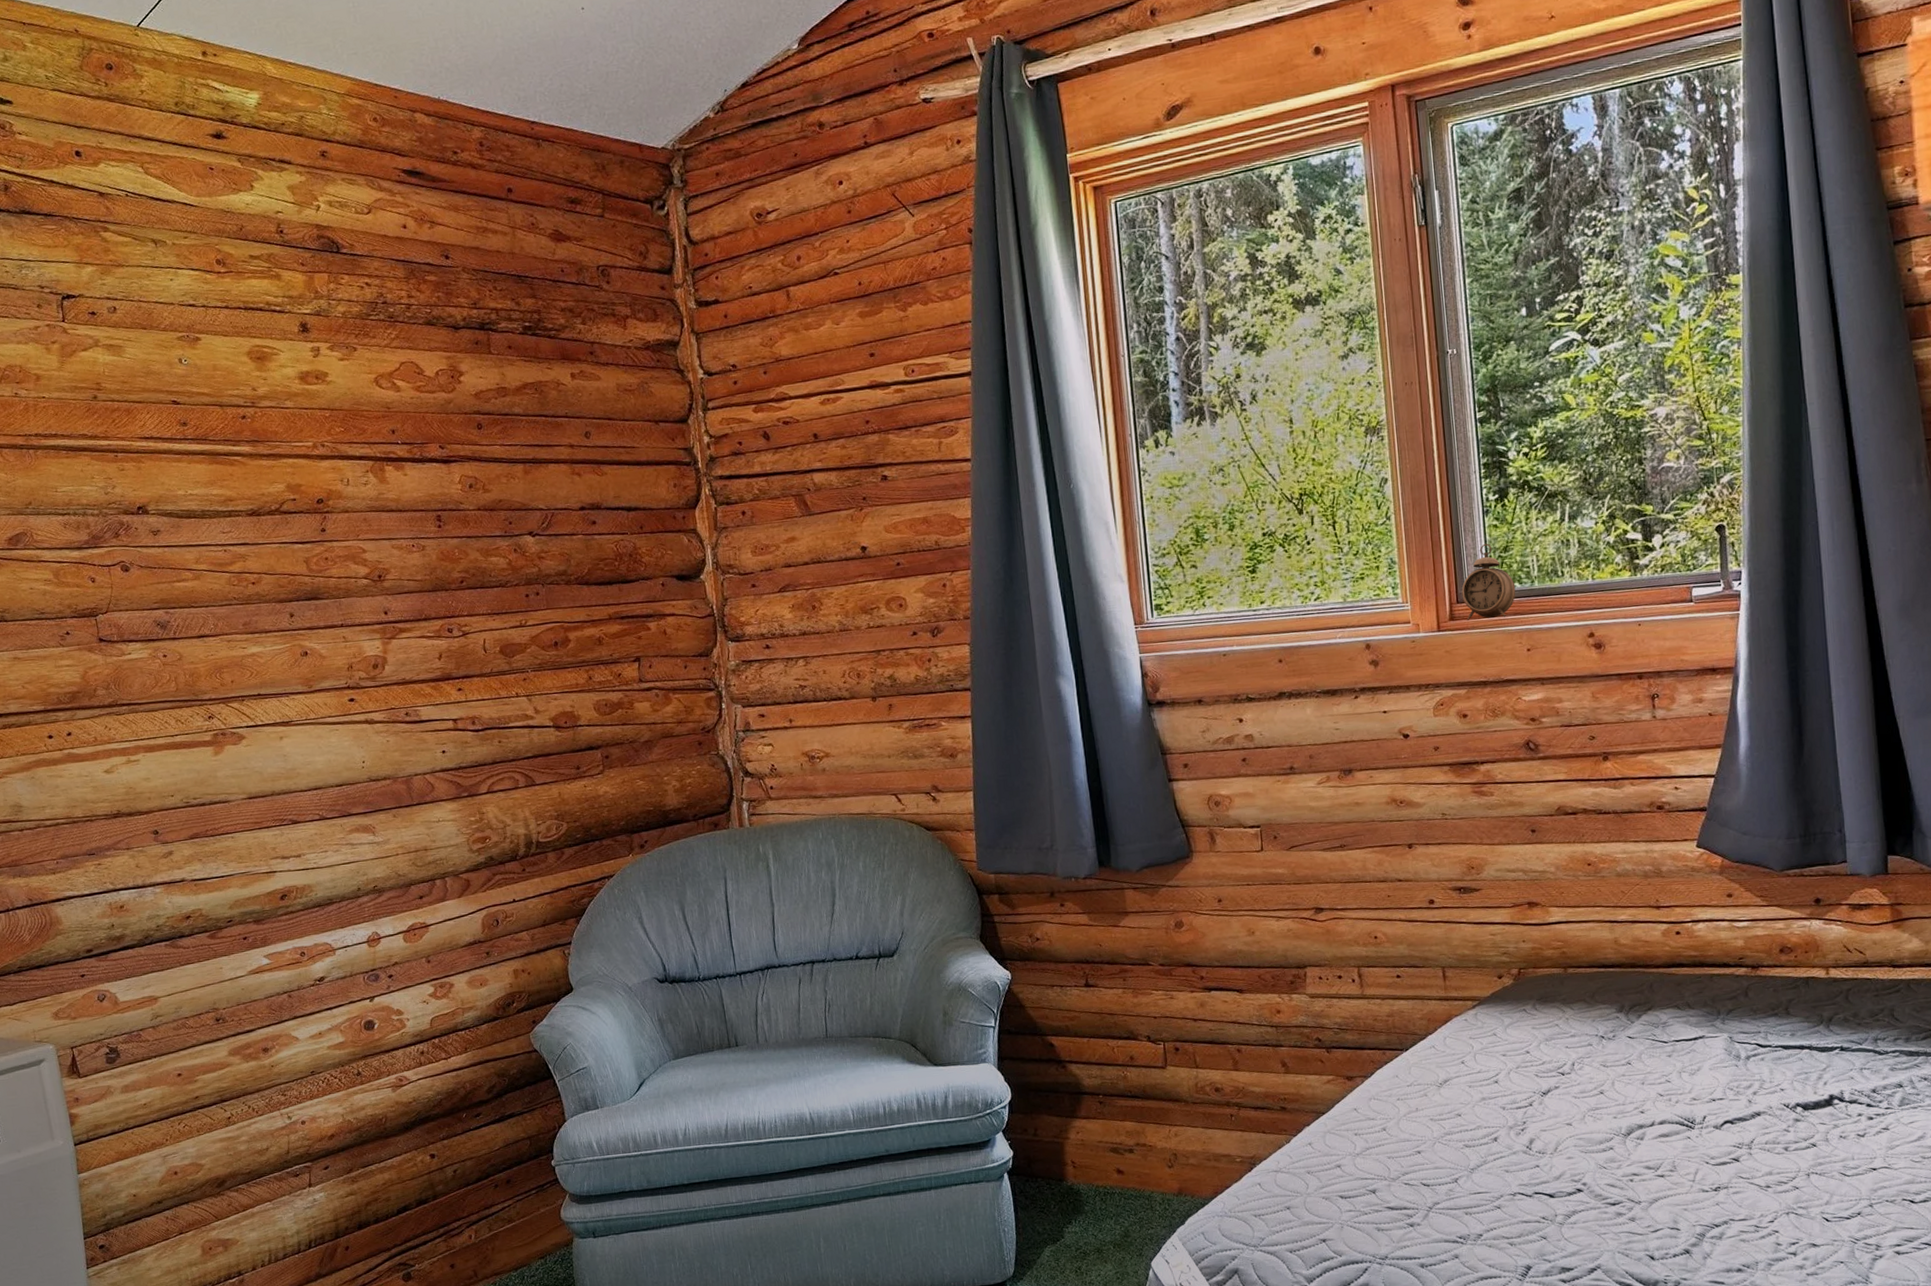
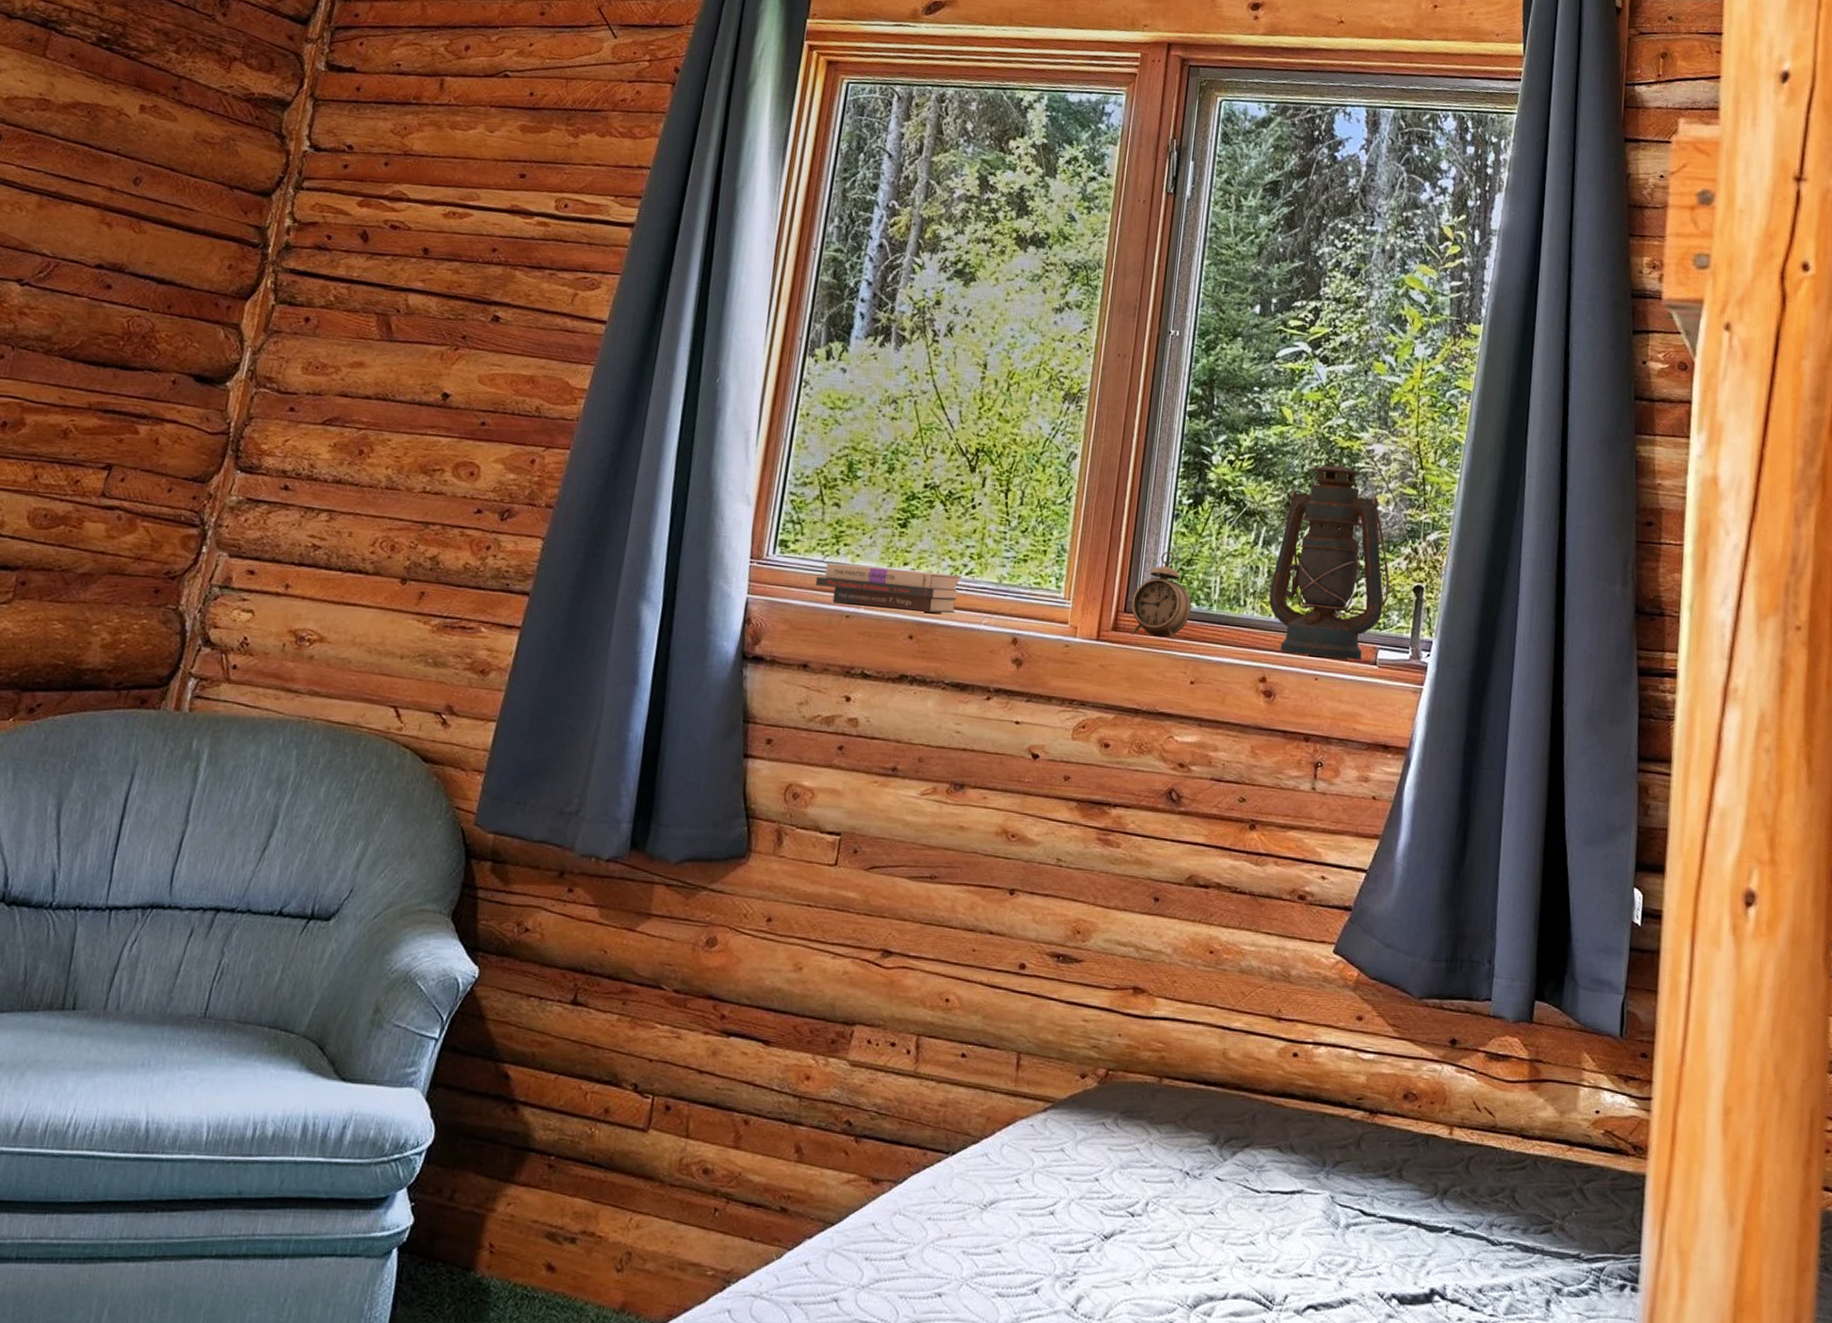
books: none [1191,603,1313,646] -> present [815,563,961,614]
lantern: none [1582,431,1694,608] -> present [1269,461,1390,660]

